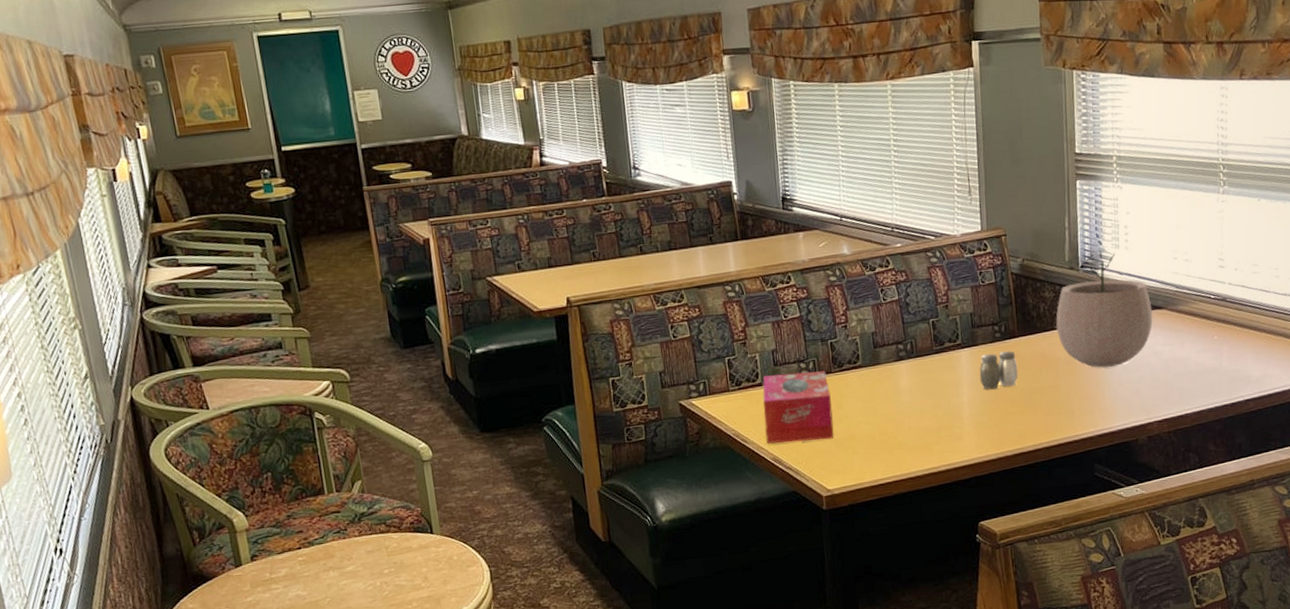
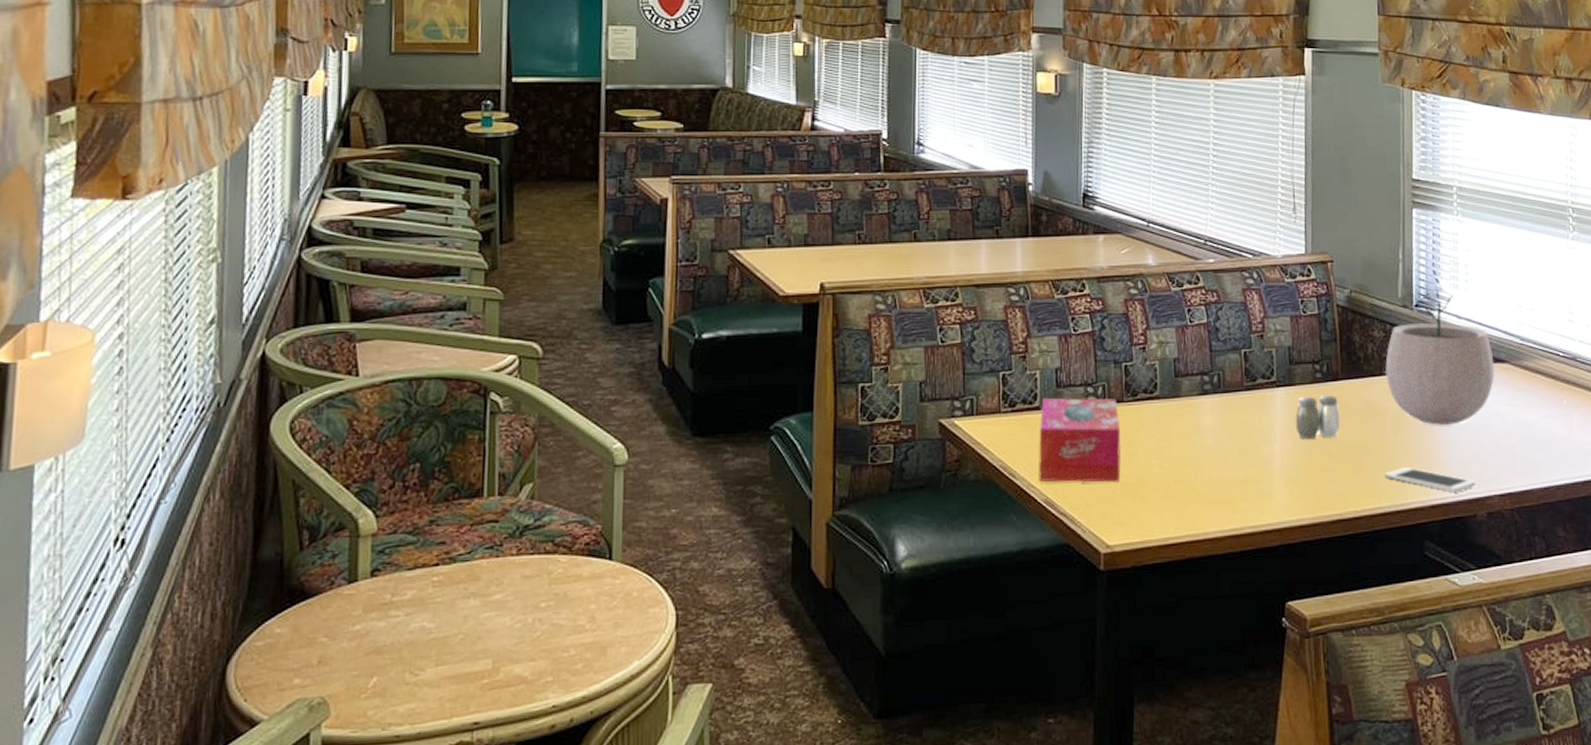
cell phone: none [1058,404,1138,422] -> present [1384,466,1476,492]

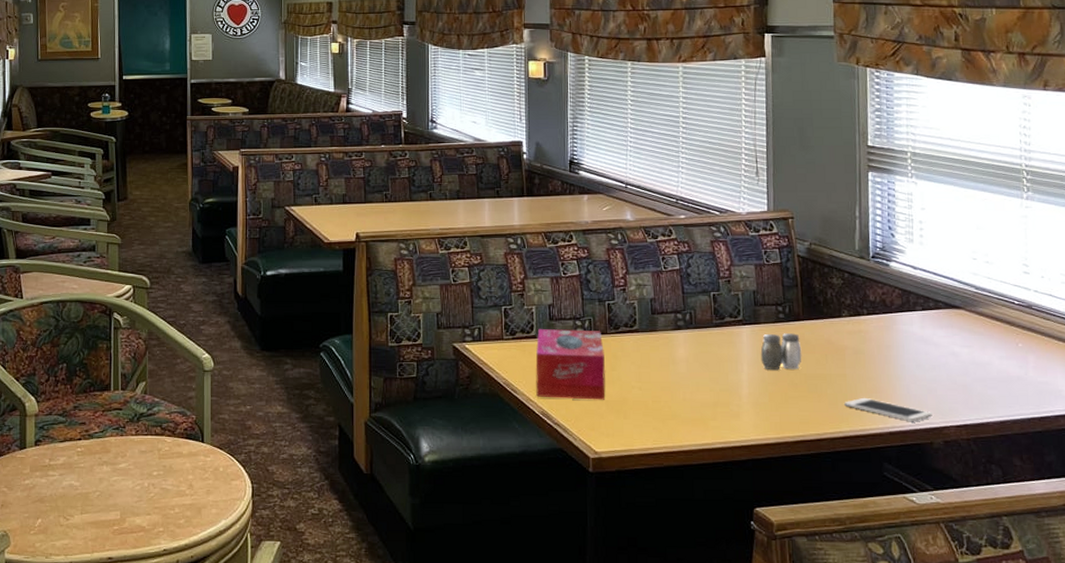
plant pot: present [1385,289,1495,425] -> none [844,243,950,362]

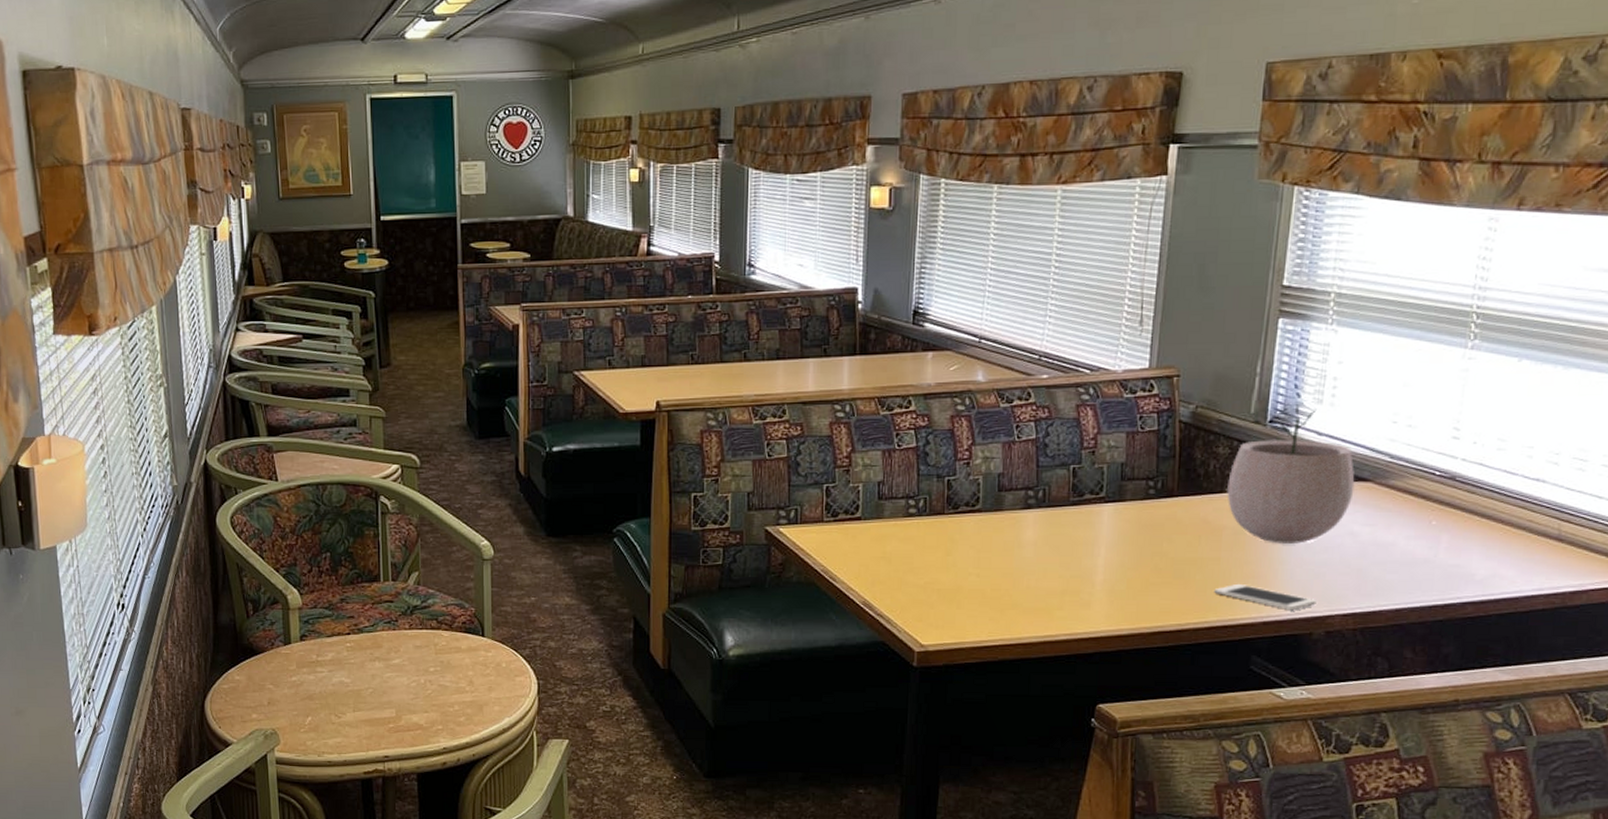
tissue box: present [535,329,606,400] -> none [858,510,940,588]
salt and pepper shaker: present [760,333,802,371] -> none [1122,512,1172,554]
plant pot: none [844,243,950,362] -> present [1227,404,1355,543]

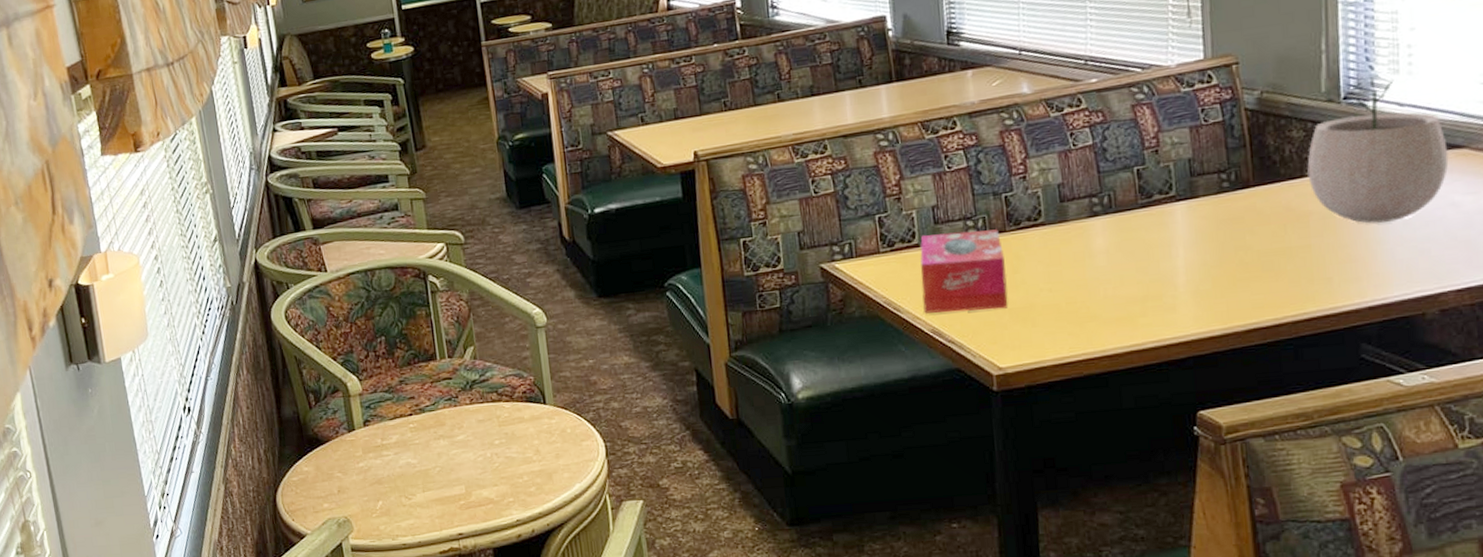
tissue box: none [858,510,940,588] -> present [920,229,1008,314]
cell phone: present [1214,583,1317,610] -> none [1309,269,1425,291]

